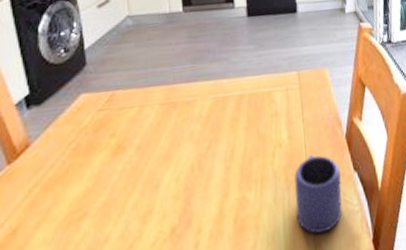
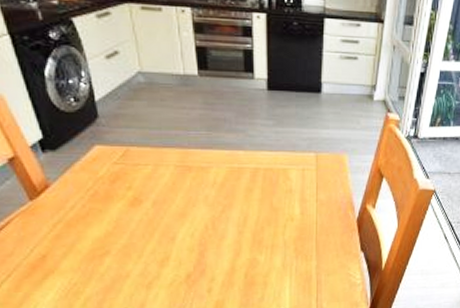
mug: present [293,155,342,234] -> none [302,232,347,297]

